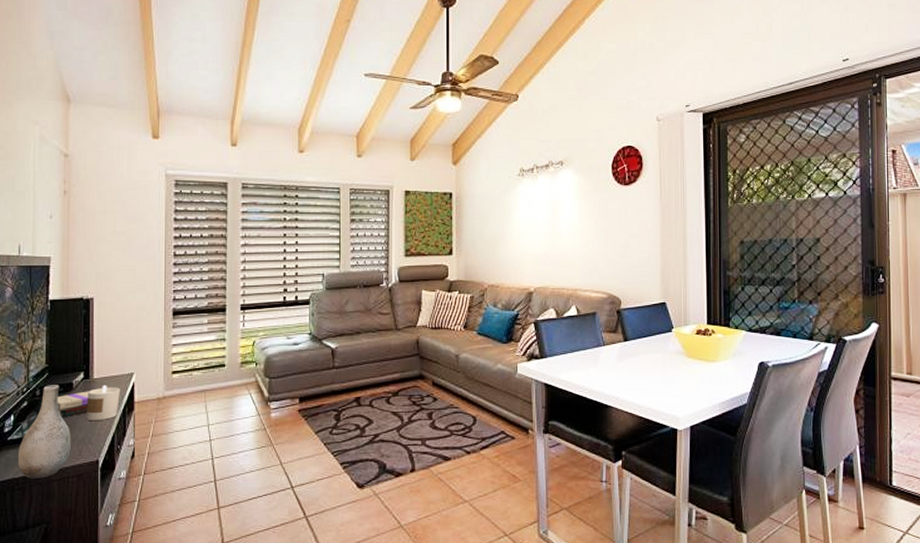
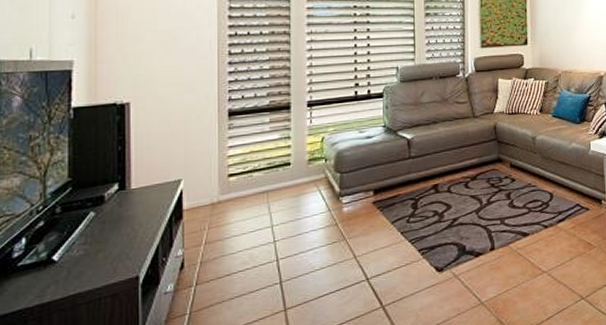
vase: present [18,385,72,479] -> none [33,199,104,306]
books: present [57,391,89,418] -> none [83,203,126,235]
candle: present [86,384,121,421] -> none [122,194,166,235]

